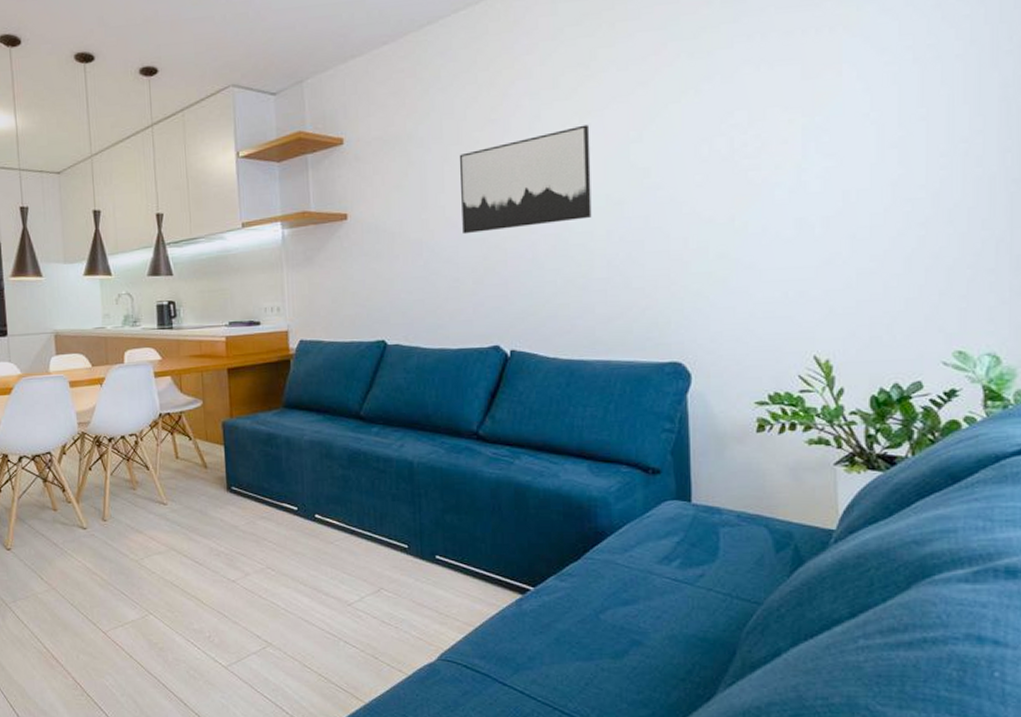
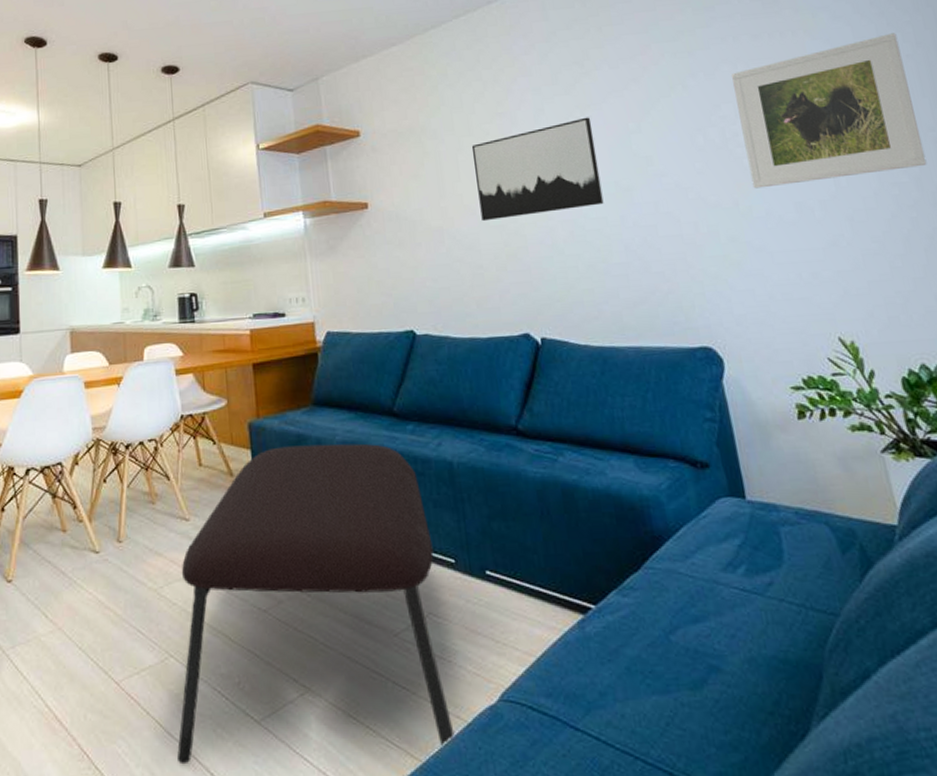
coffee table: none [156,442,396,696] -> present [177,443,455,765]
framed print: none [752,29,951,204] -> present [732,33,927,189]

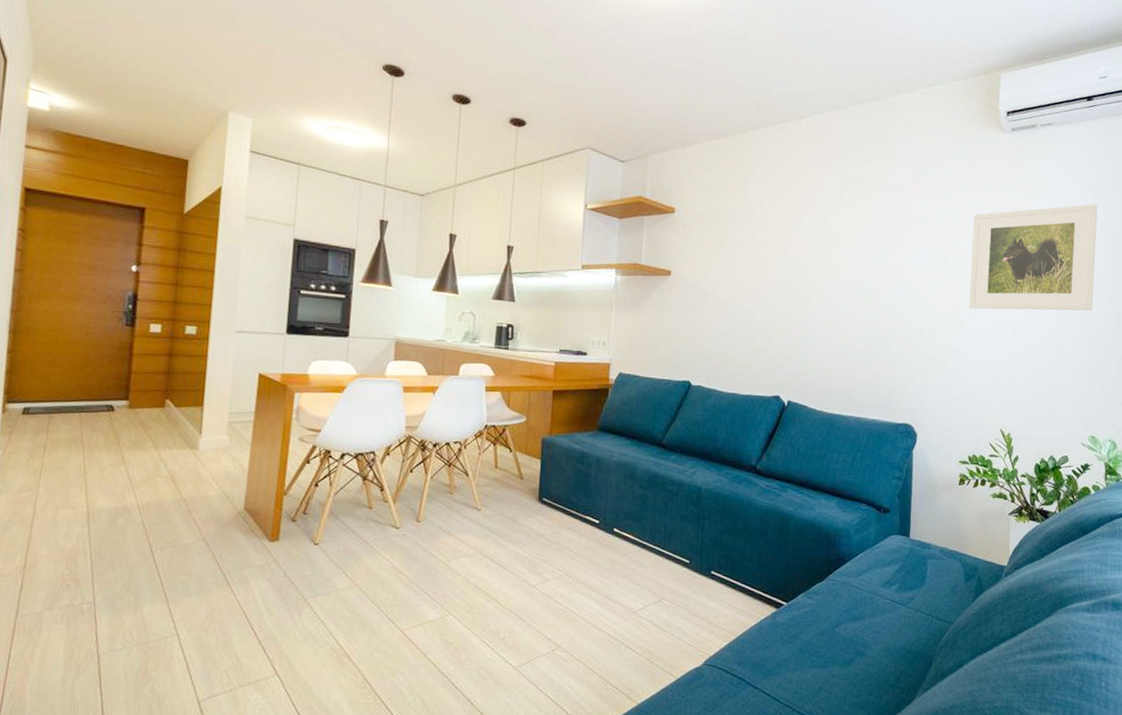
coffee table: present [177,443,455,765] -> none [445,460,675,696]
wall art: present [471,117,604,222] -> none [761,229,862,303]

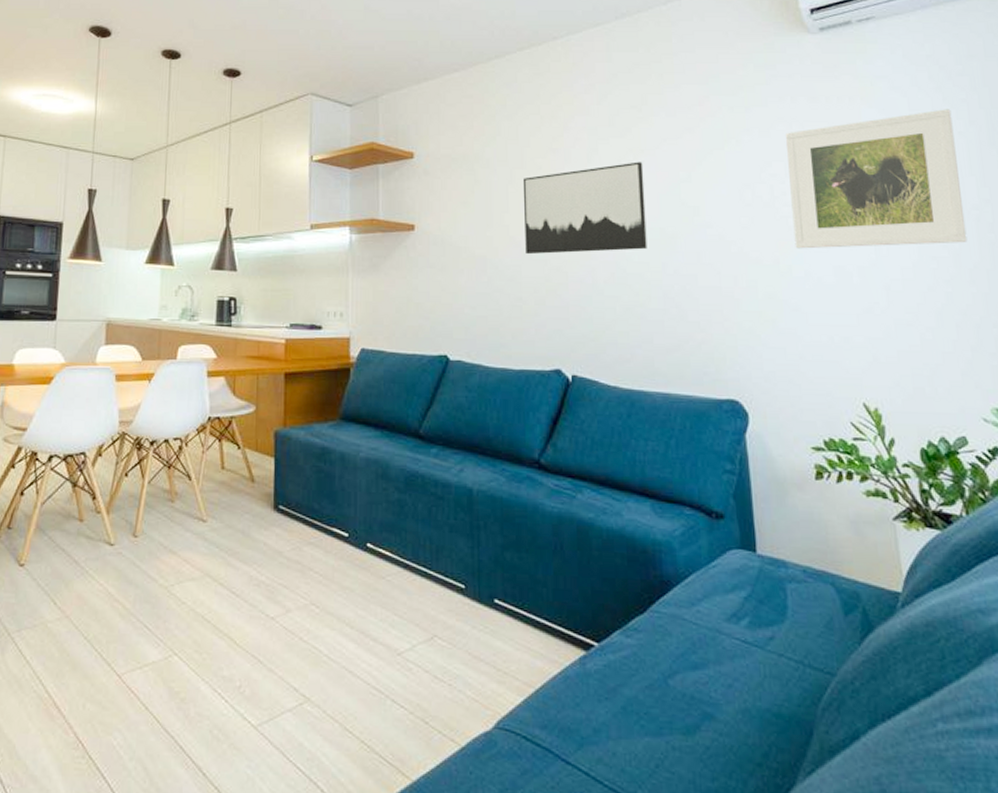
wall art: none [761,229,862,303] -> present [522,161,647,255]

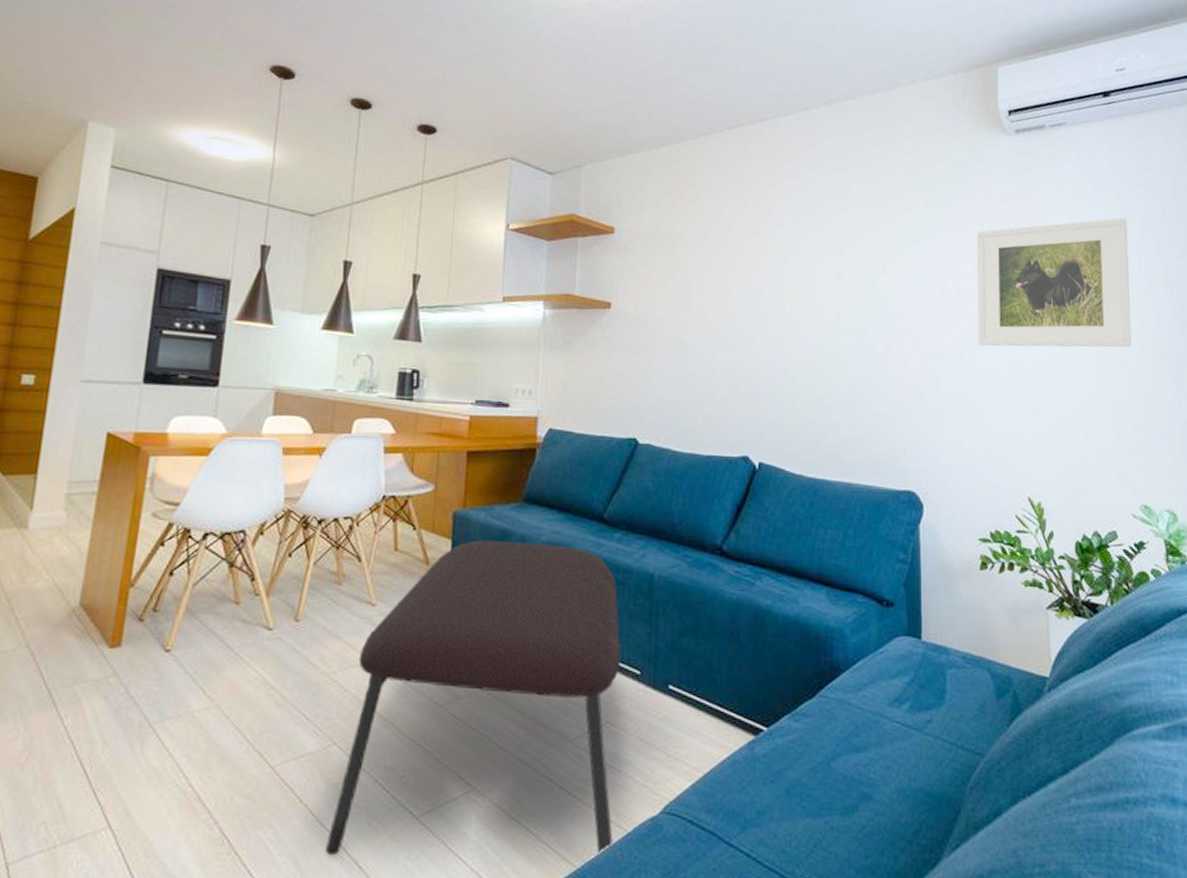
coffee table: none [172,457,447,767] -> present [326,540,621,856]
wall art: present [522,161,647,255] -> none [721,251,841,340]

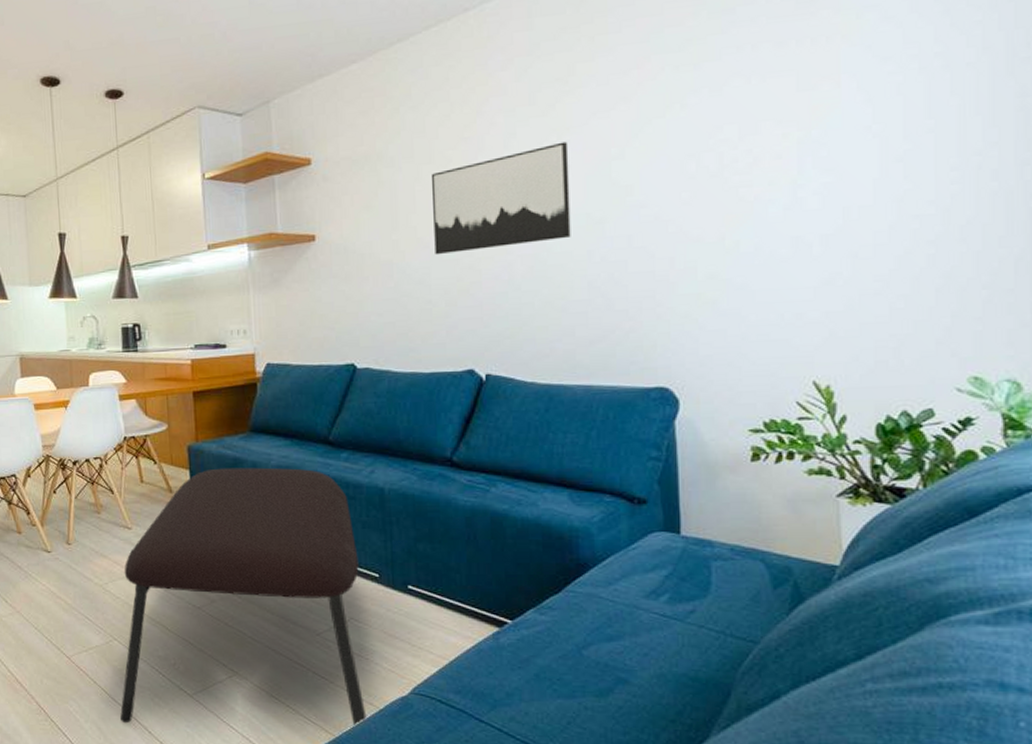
wall art: none [721,251,841,340] -> present [430,141,571,255]
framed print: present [977,217,1132,348] -> none [743,36,962,222]

